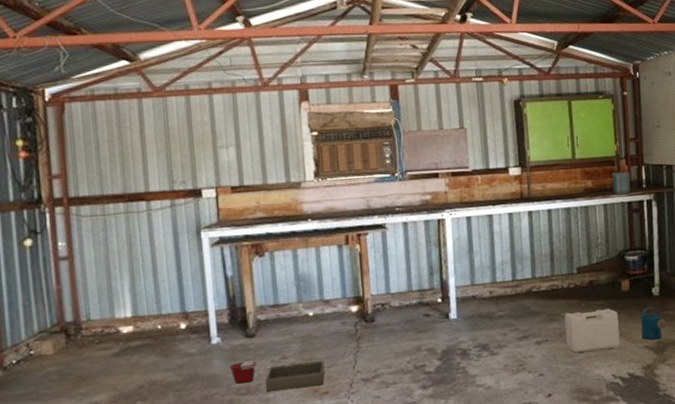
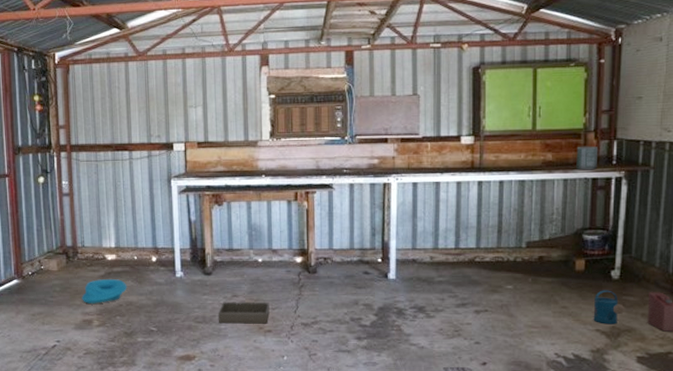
garden hose: none [88,355,150,391] -> present [81,279,127,304]
bucket: present [229,359,258,384] -> none [189,294,213,313]
tool box: present [564,308,620,353] -> none [507,286,568,328]

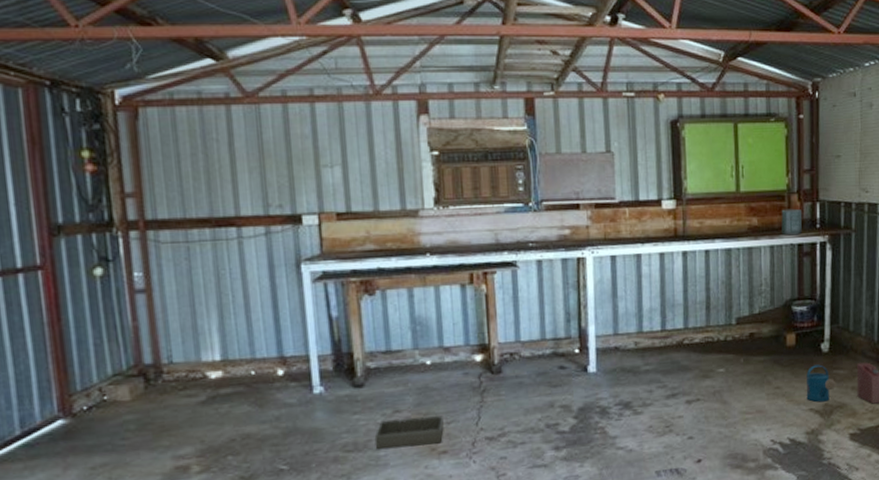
garden hose: present [81,279,127,304] -> none [171,404,242,443]

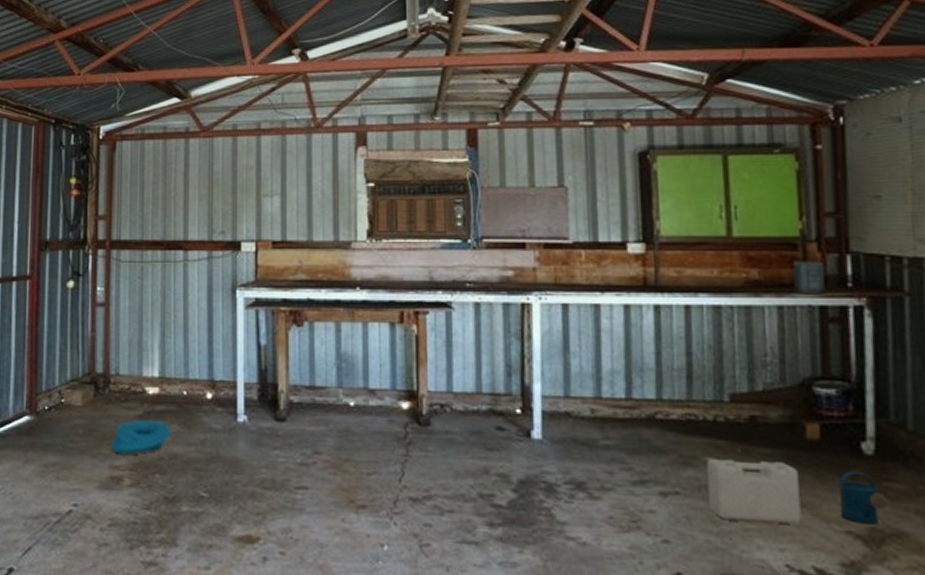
garden hose: none [171,404,242,443] -> present [111,420,172,454]
plastic crate: present [374,416,444,450] -> none [292,460,364,496]
tool box: none [719,365,782,415] -> present [706,458,801,525]

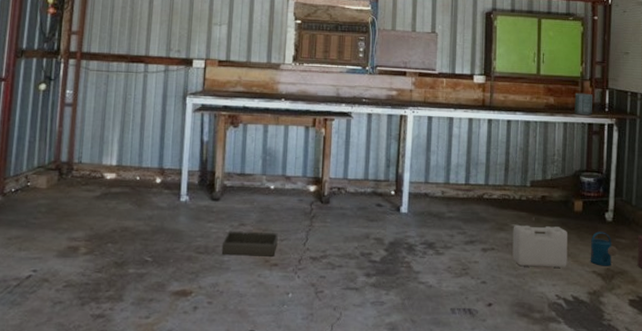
garden hose: present [111,420,172,454] -> none [70,200,125,228]
plastic crate: none [292,460,364,496] -> present [221,231,278,257]

